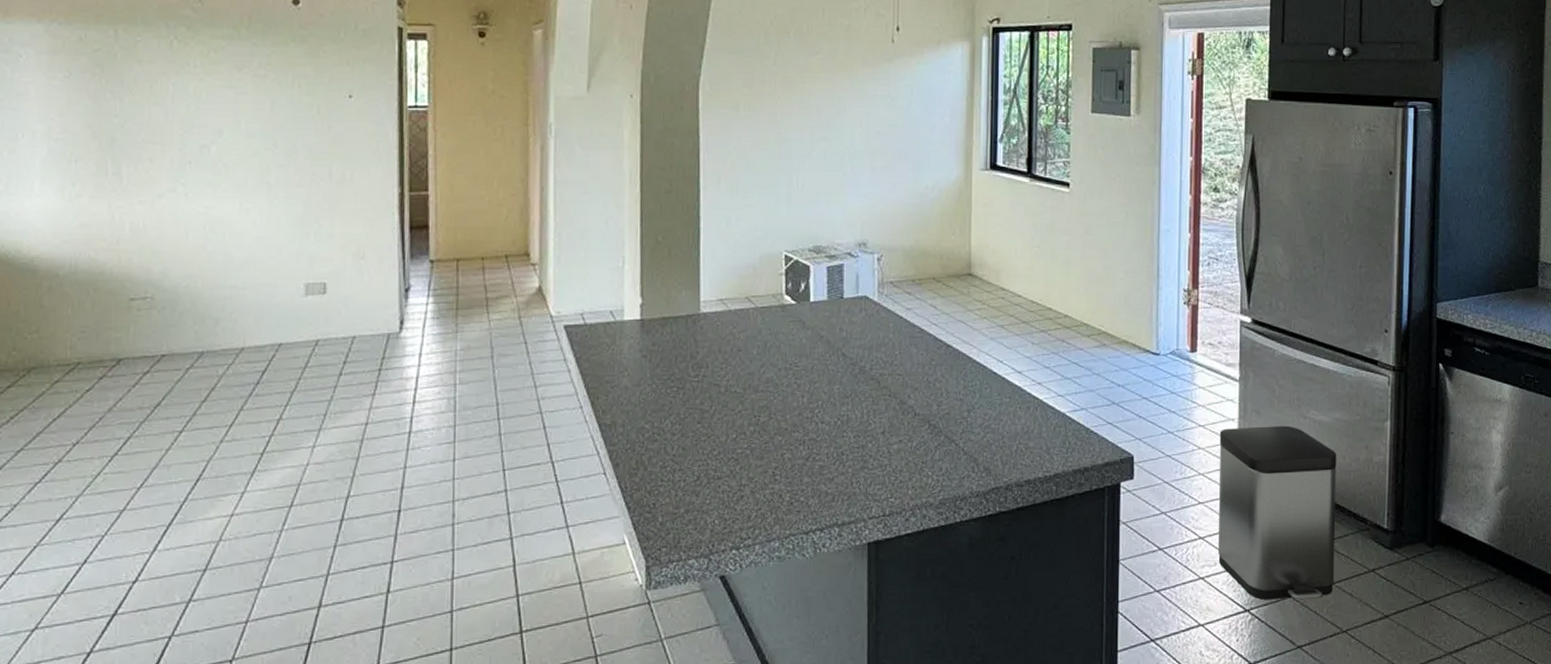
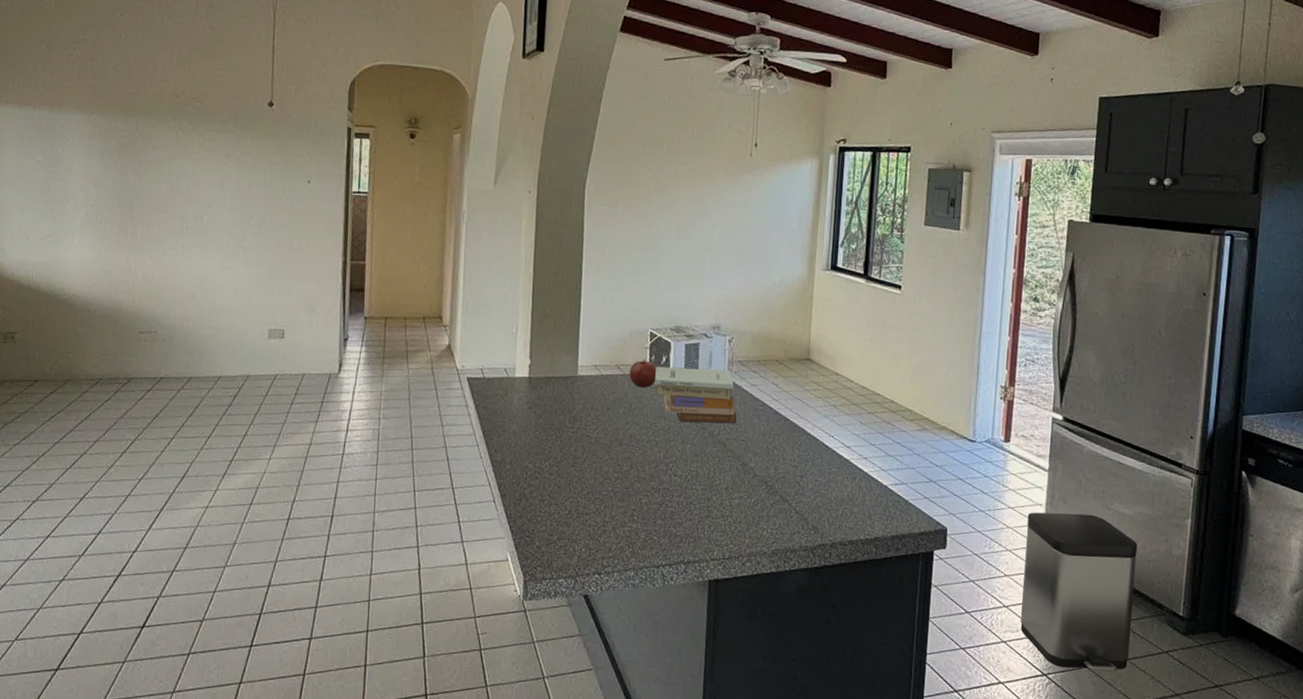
fruit: none [762,287,795,322] -> present [629,358,657,388]
books: none [793,294,891,358] -> present [655,366,737,423]

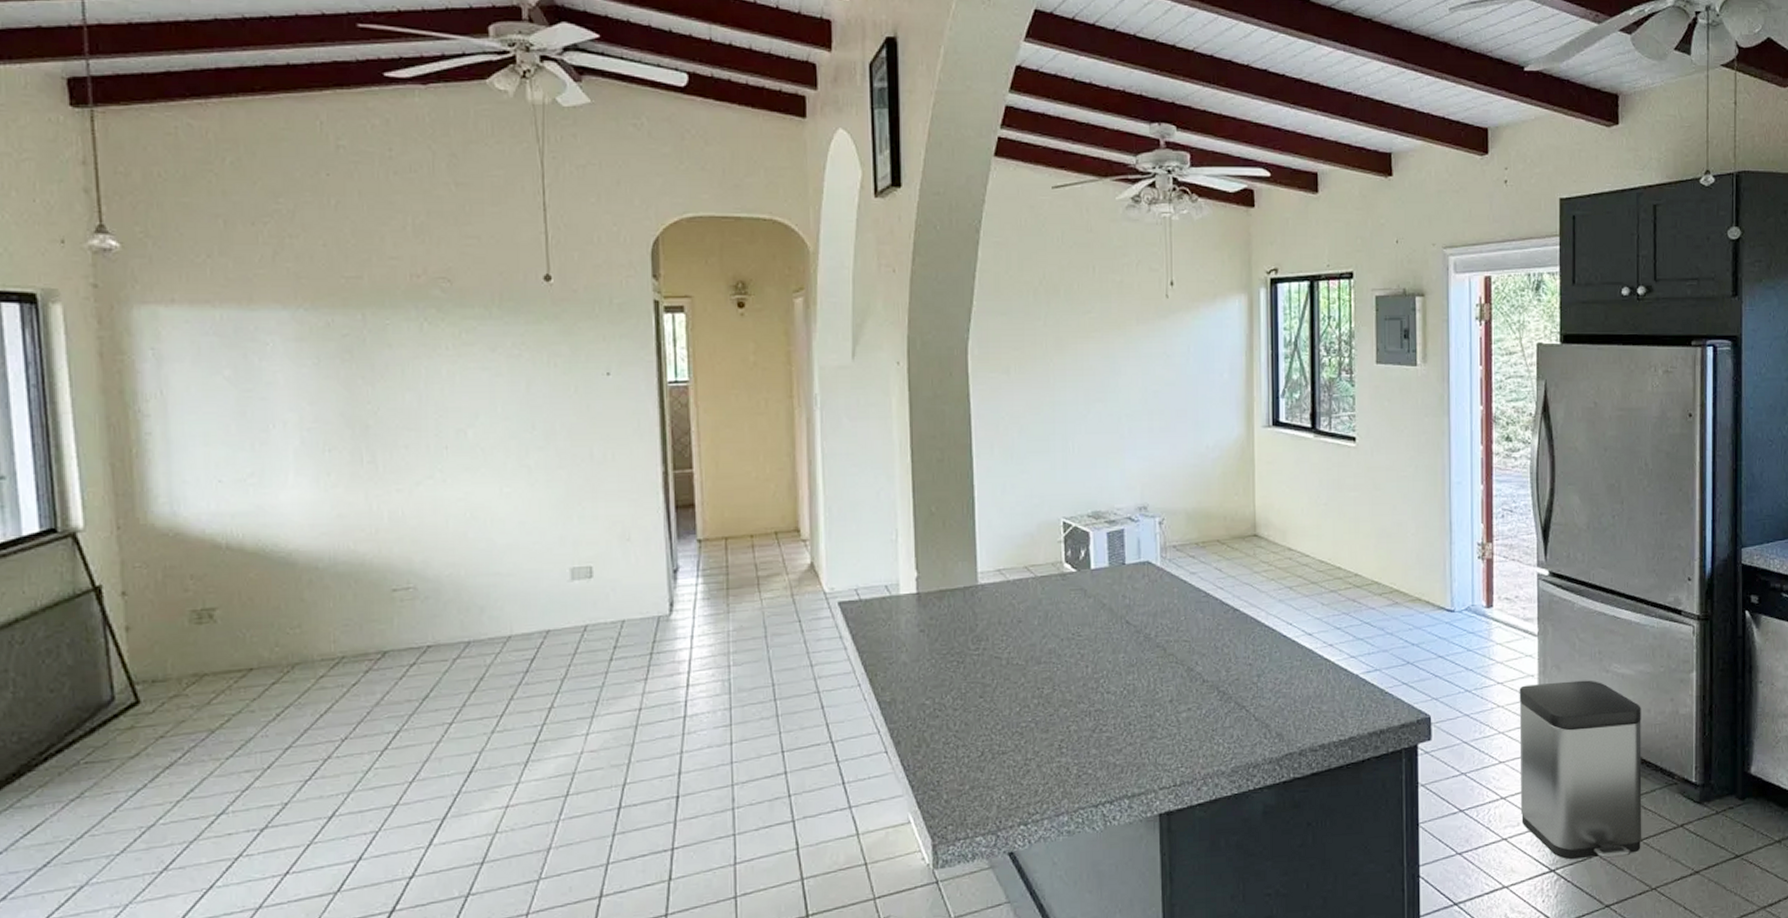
fruit: present [629,358,657,388] -> none [1042,555,1075,591]
books: present [655,366,737,423] -> none [1074,559,1176,626]

